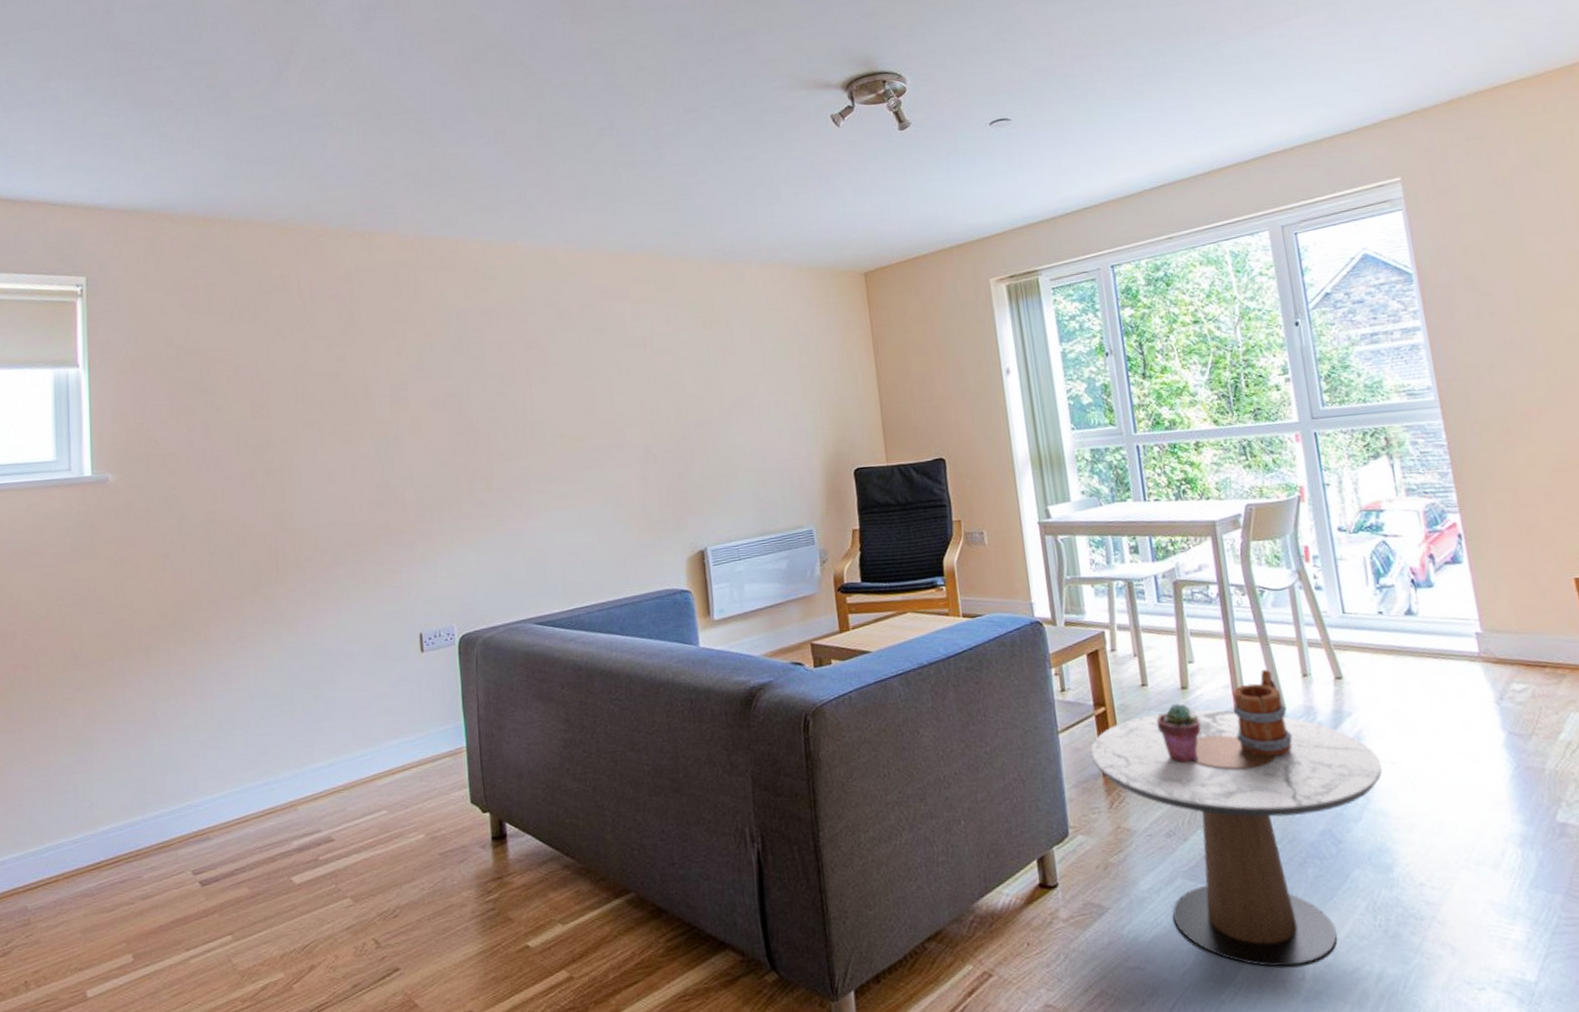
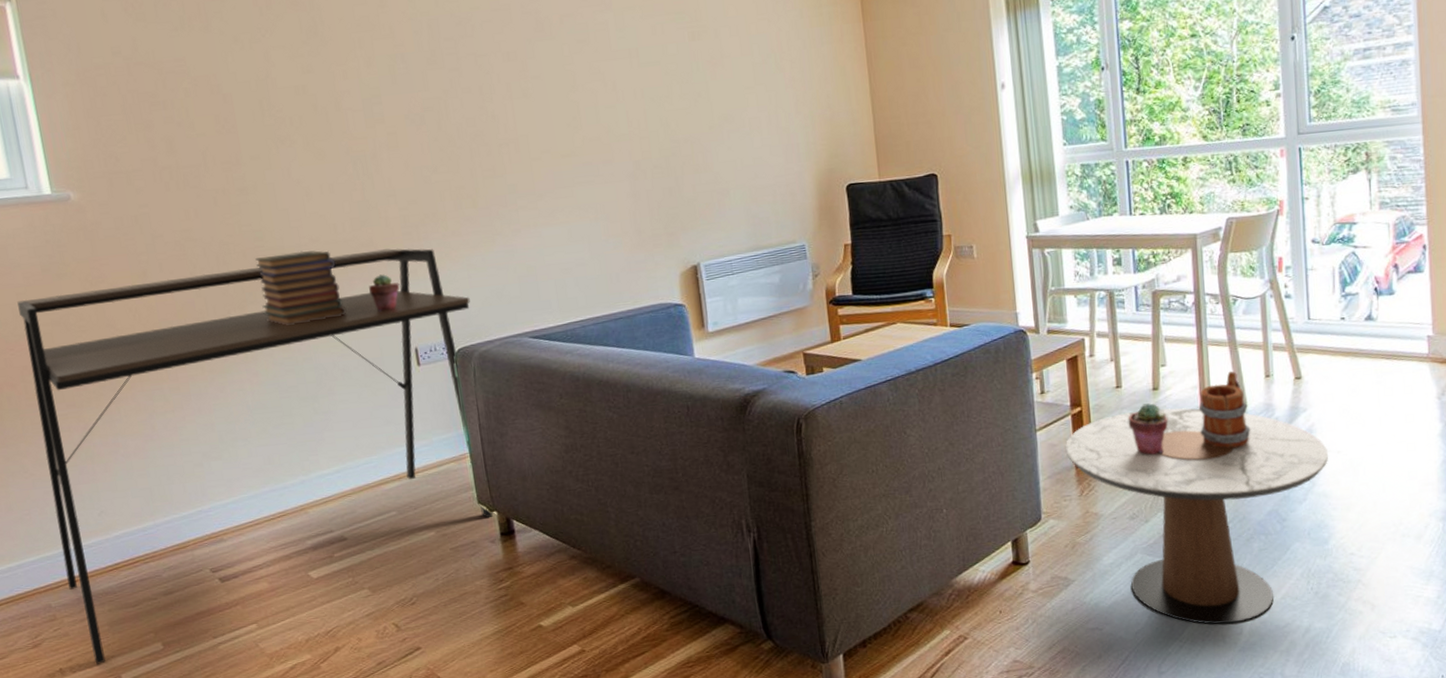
desk: none [44,531,485,978] -> present [17,248,493,664]
book stack: none [274,532,355,609] -> present [255,250,346,325]
potted succulent: none [380,557,410,595] -> present [369,274,400,312]

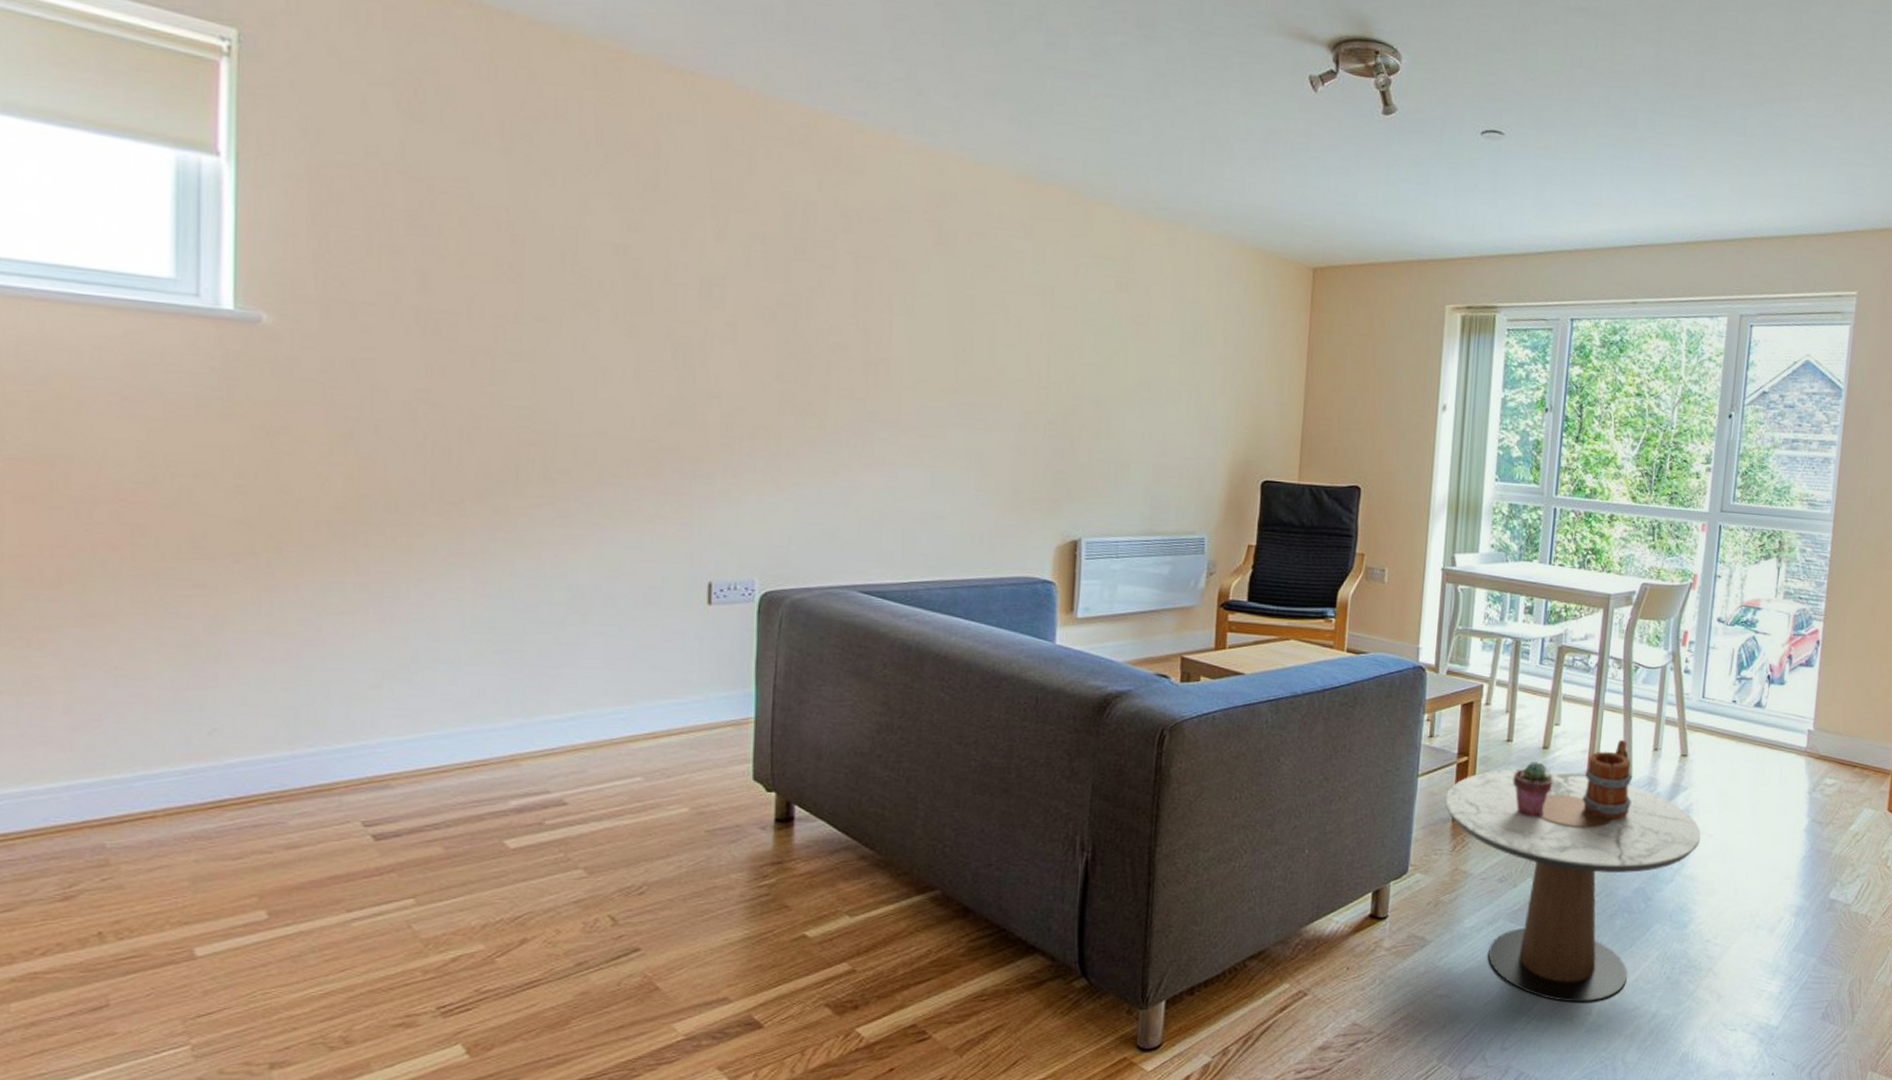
desk: present [17,248,493,664] -> none [137,438,792,931]
book stack: present [255,250,346,325] -> none [510,440,625,531]
potted succulent: present [369,274,400,312] -> none [662,488,704,533]

